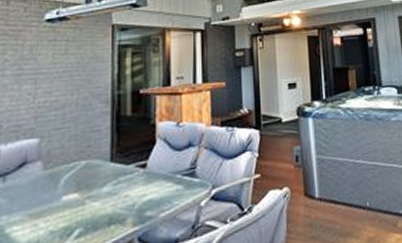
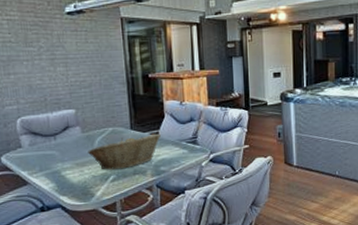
fruit basket: none [48,165,149,221] -> present [88,133,161,170]

